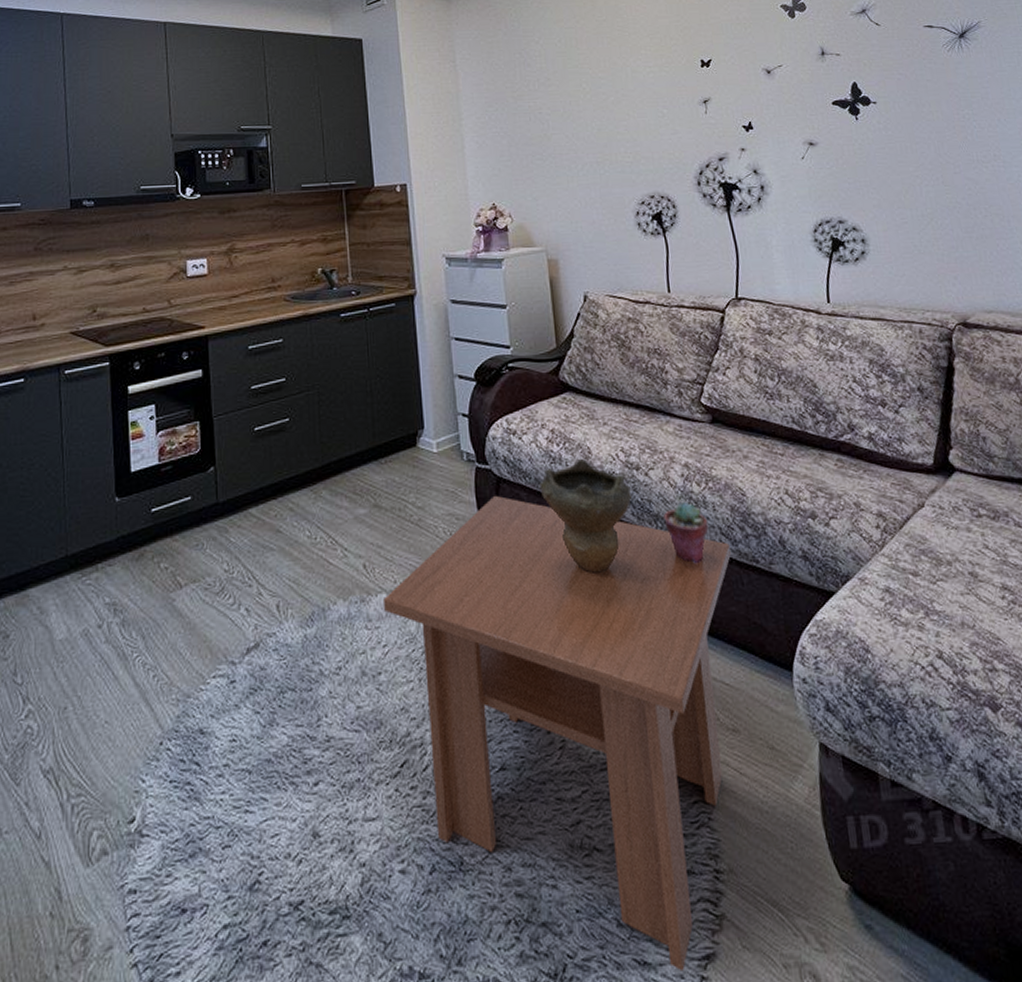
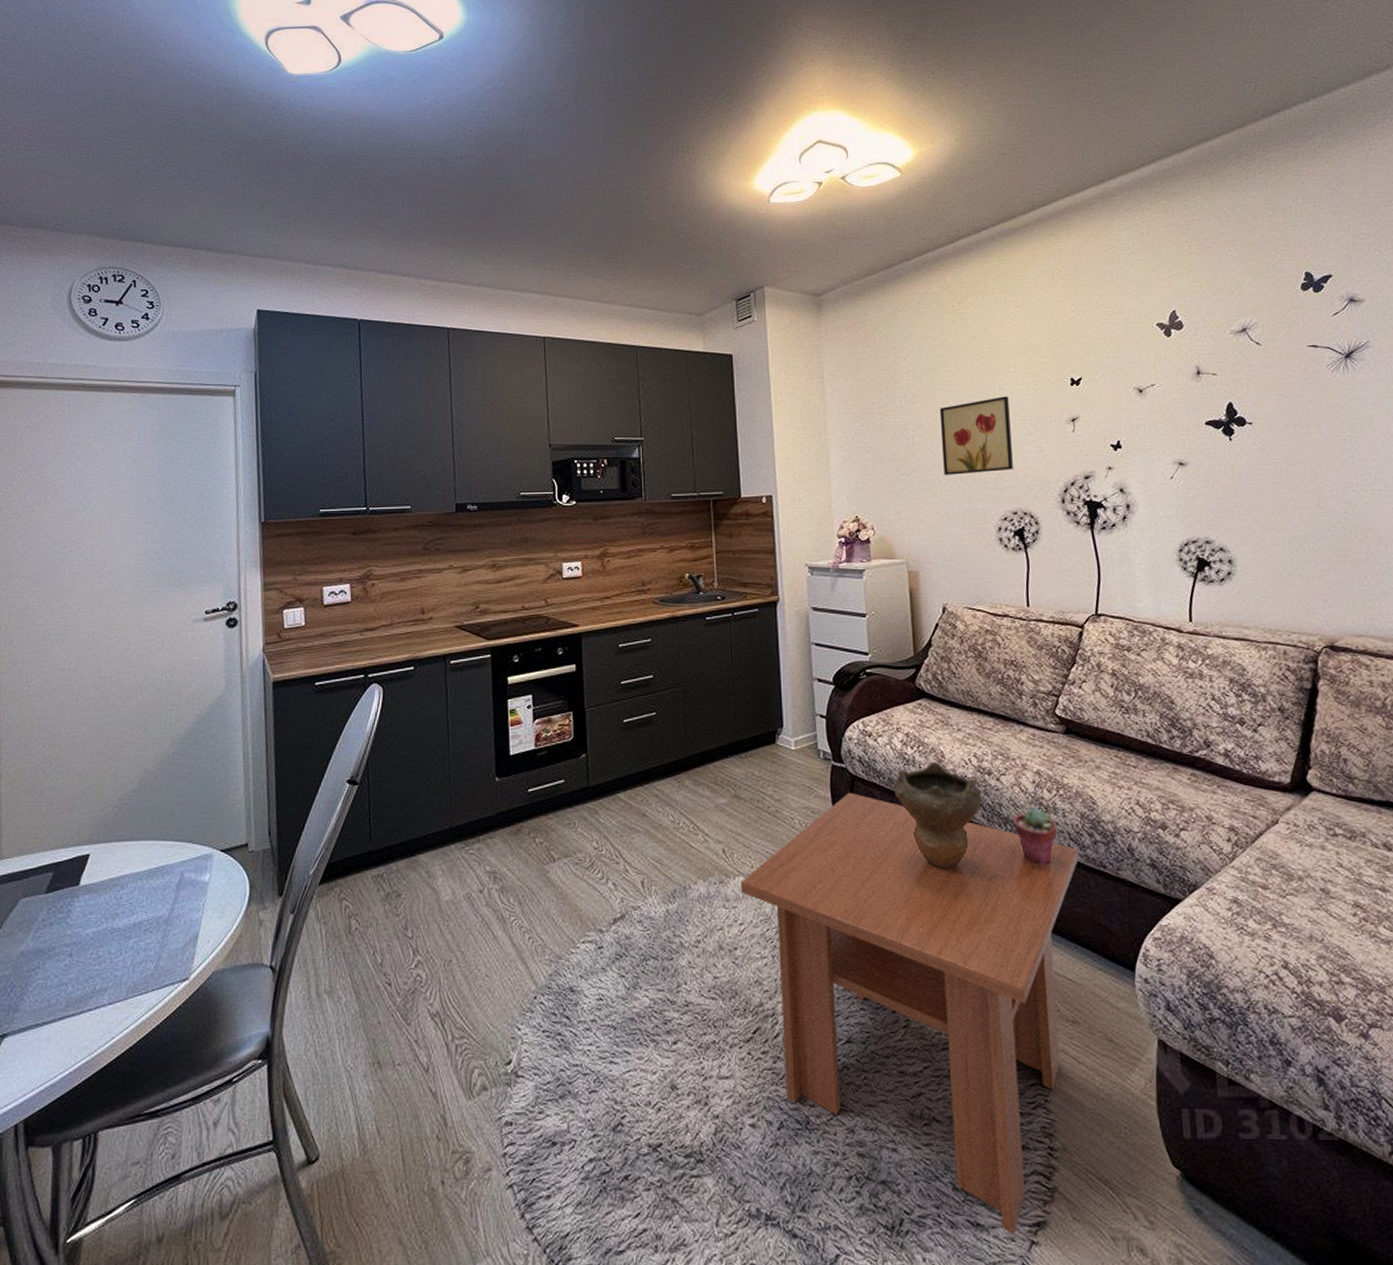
wall art: none [573,79,649,159] -> present [939,396,1013,475]

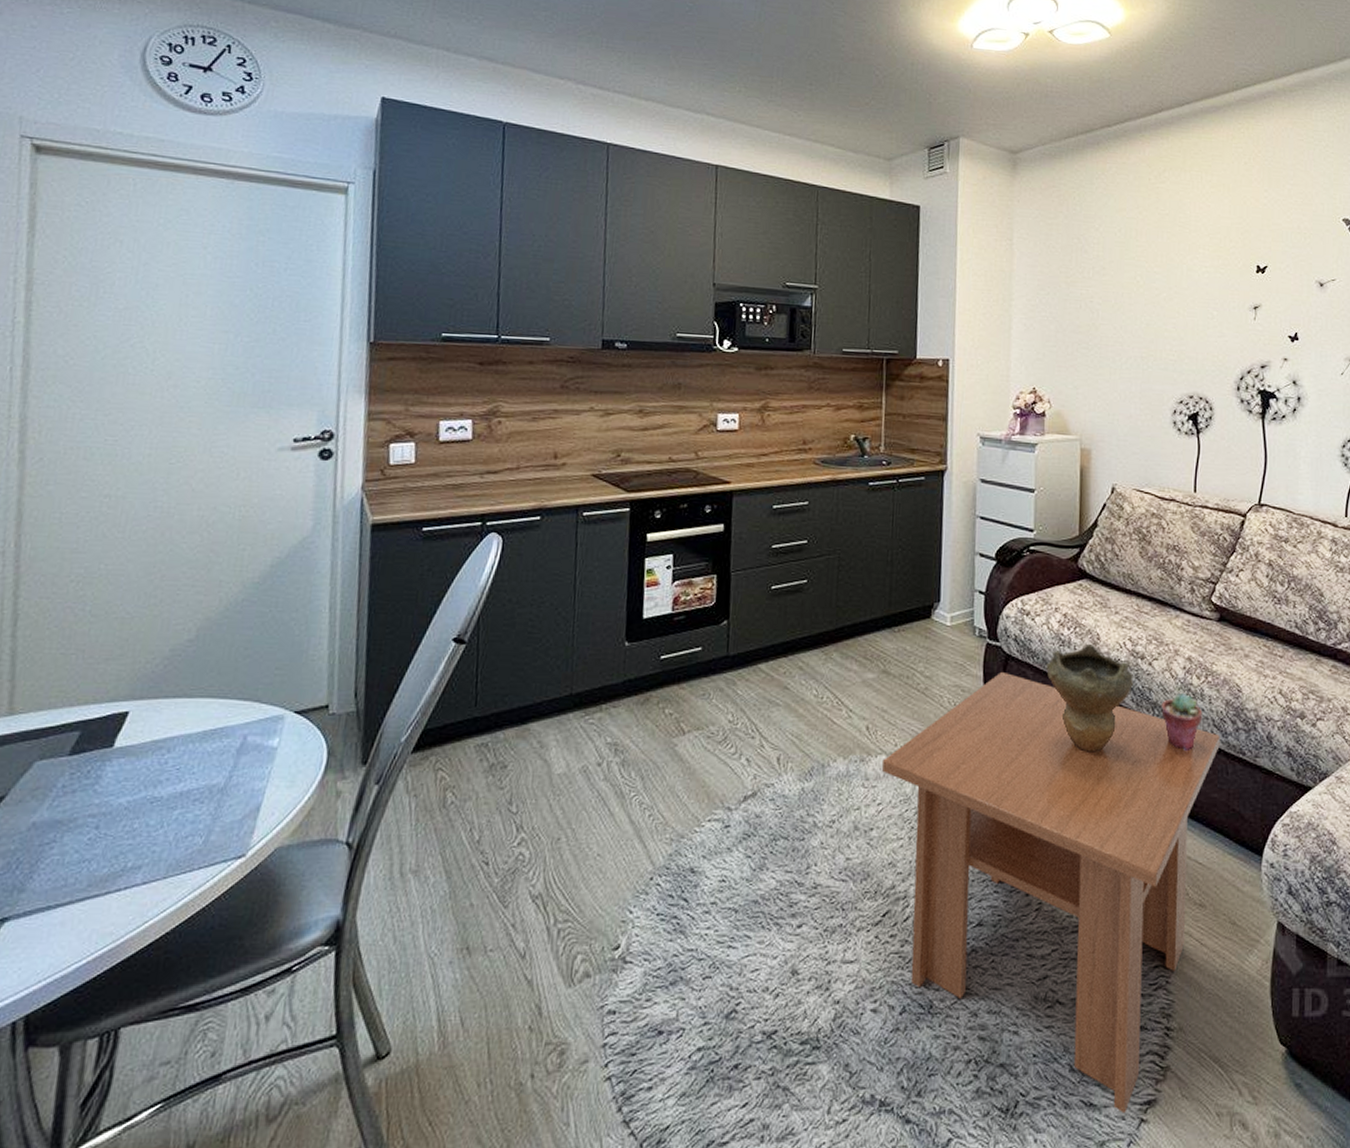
wall art: present [939,396,1013,475] -> none [1125,277,1195,354]

